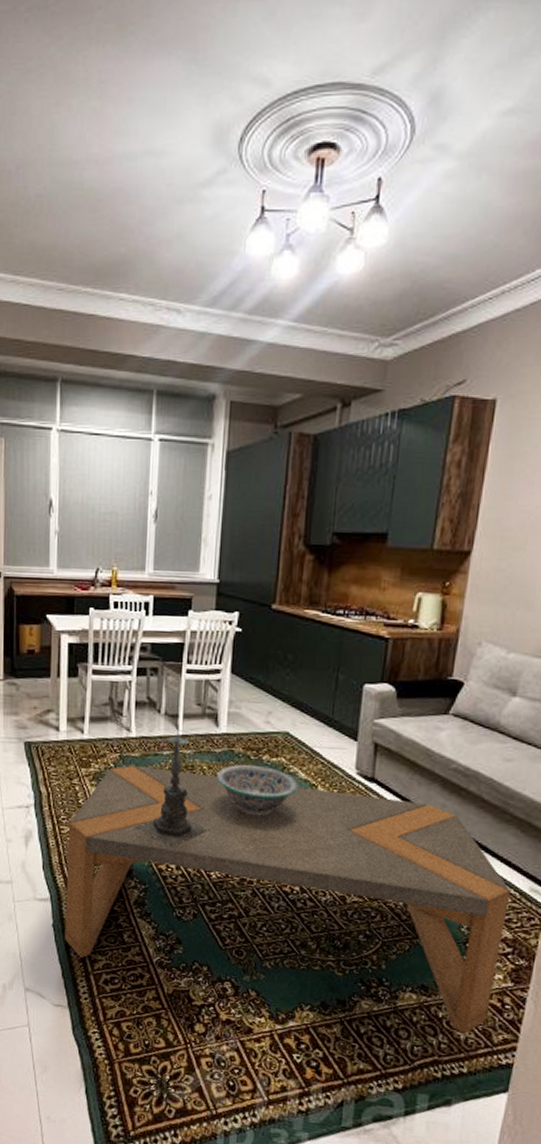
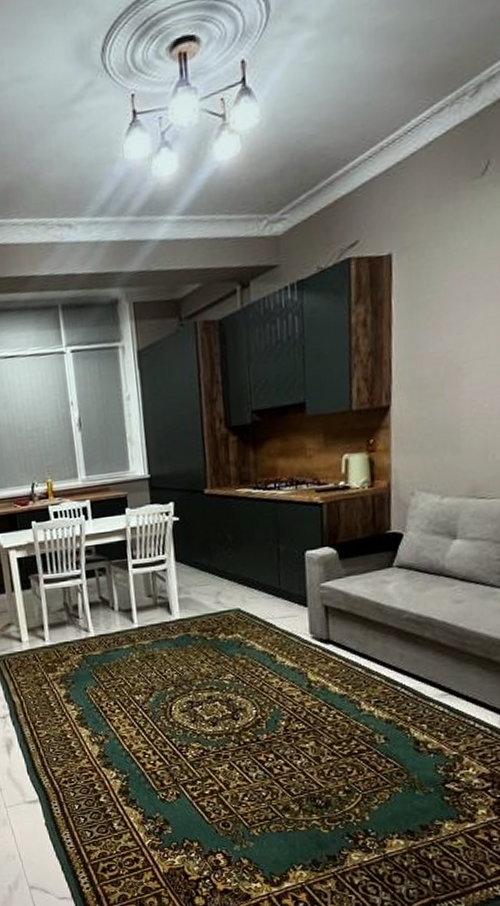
coffee table: present [64,765,511,1034] -> none [45,656,481,871]
candle holder: present [136,724,210,848] -> none [108,617,179,735]
decorative bowl: present [216,764,298,816] -> none [176,644,257,693]

